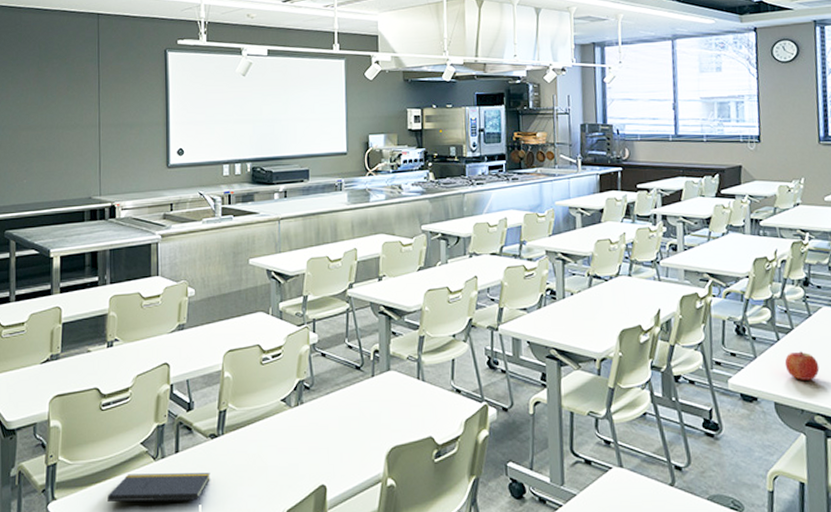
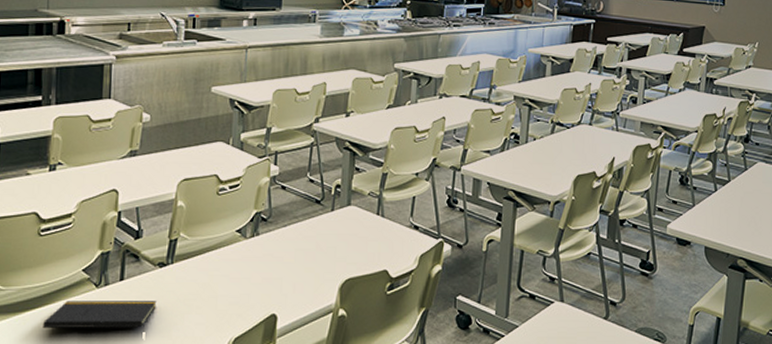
fruit: present [784,351,820,380] -> none [718,201,748,228]

